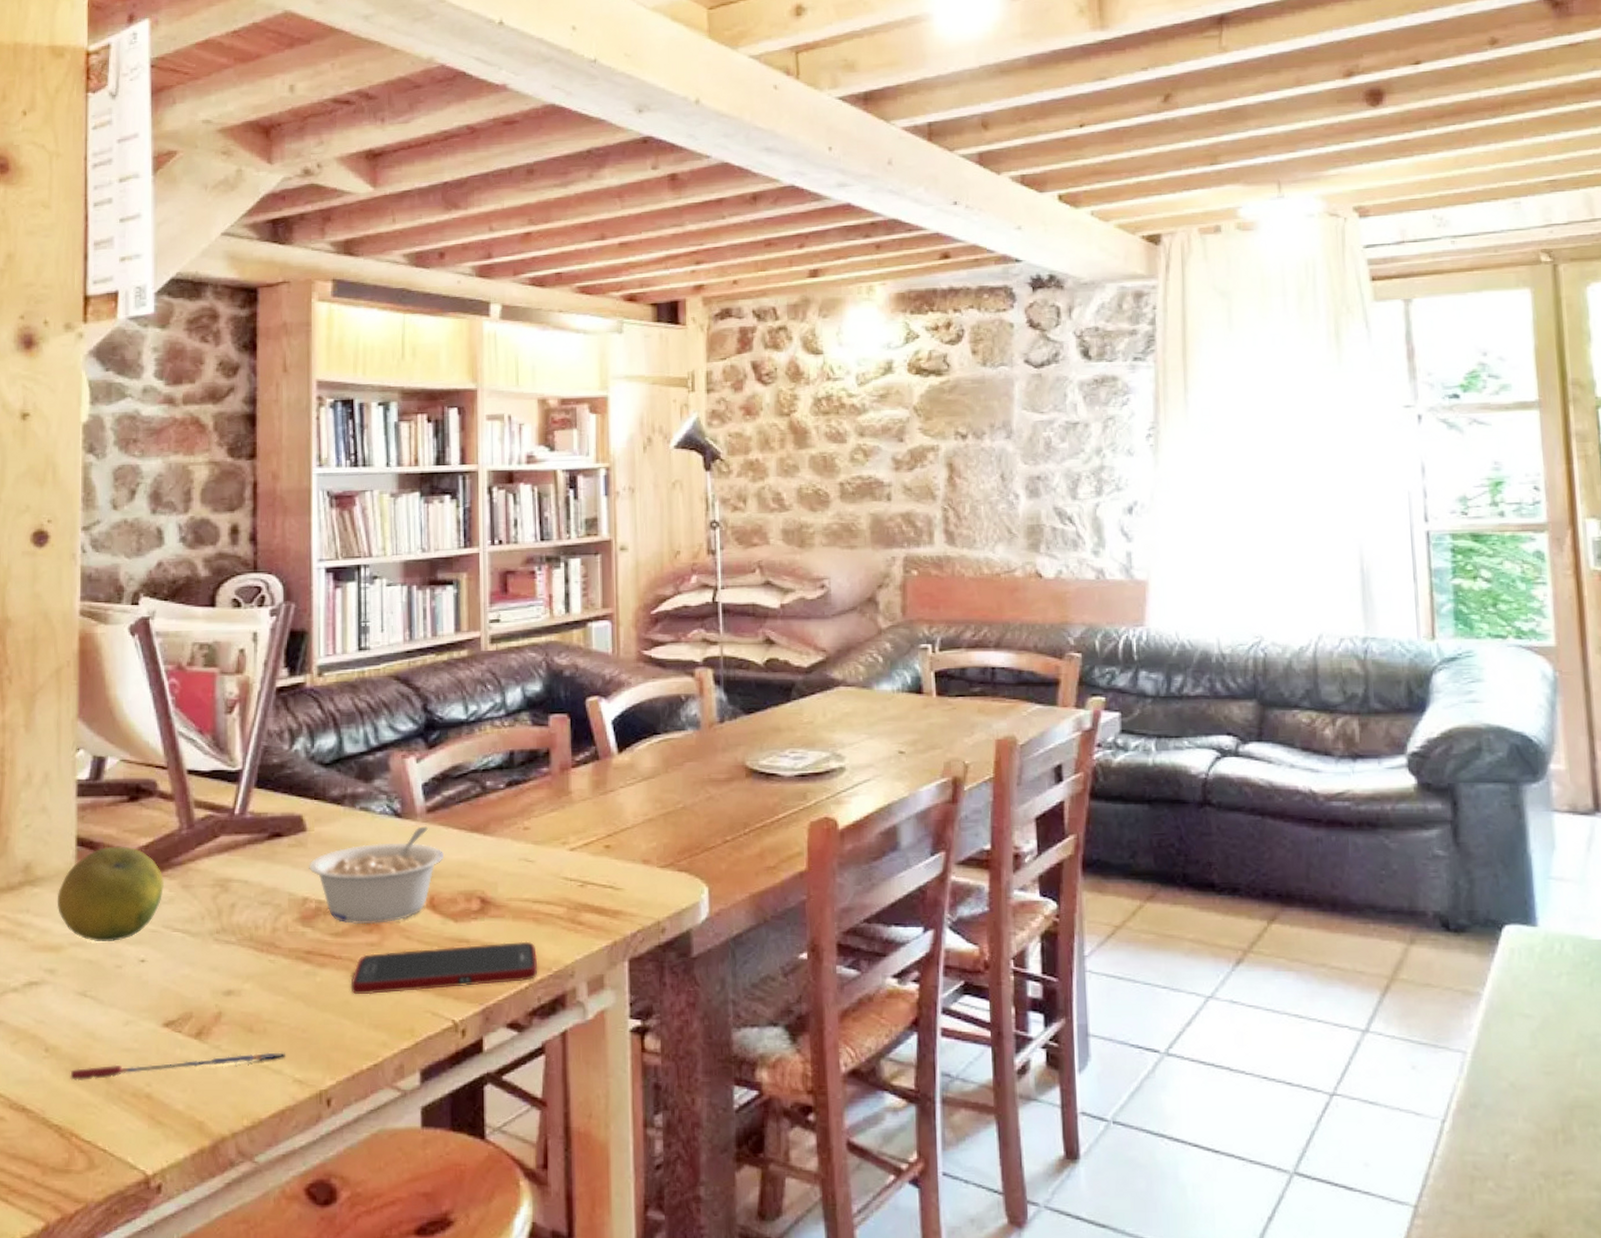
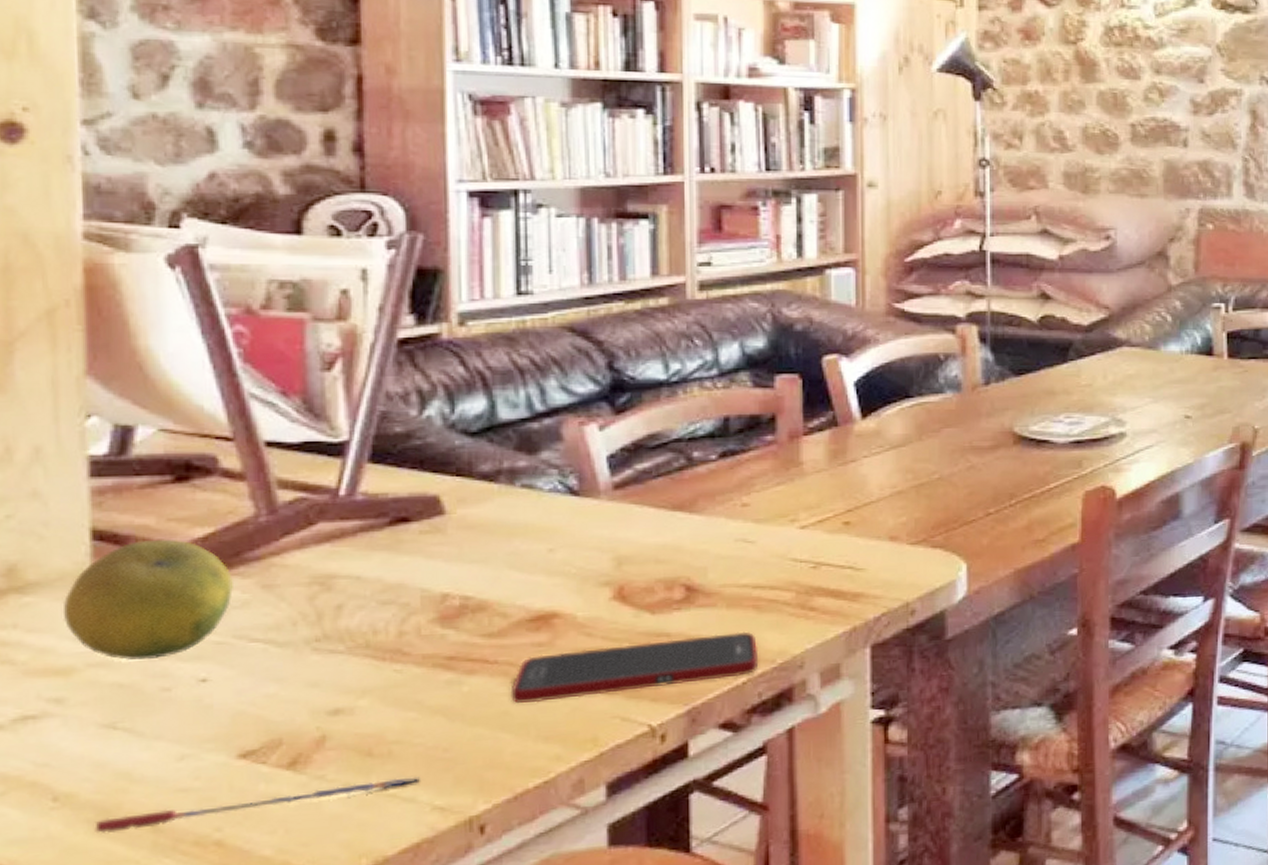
legume: present [309,826,444,925] -> none [449,505,636,623]

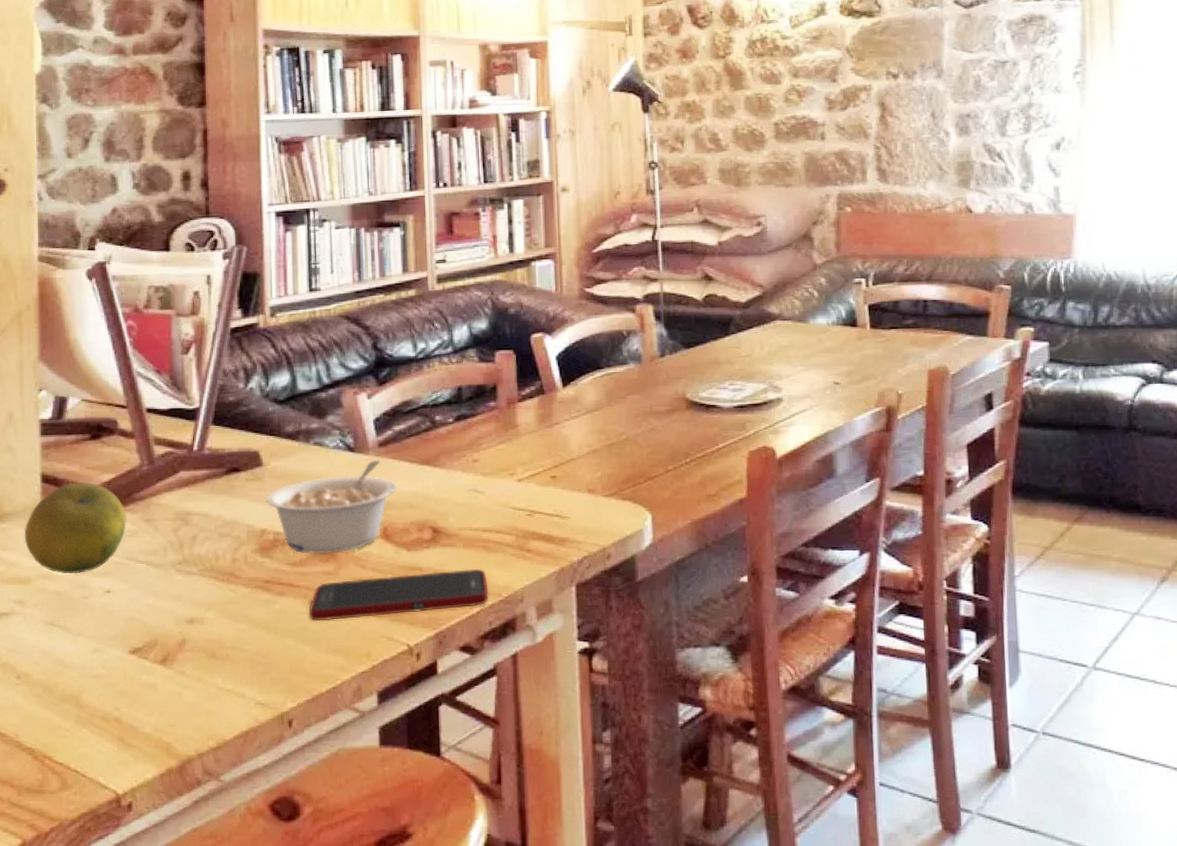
pen: present [94,776,420,834] -> none [41,677,247,707]
legume: none [449,505,636,623] -> present [266,460,396,555]

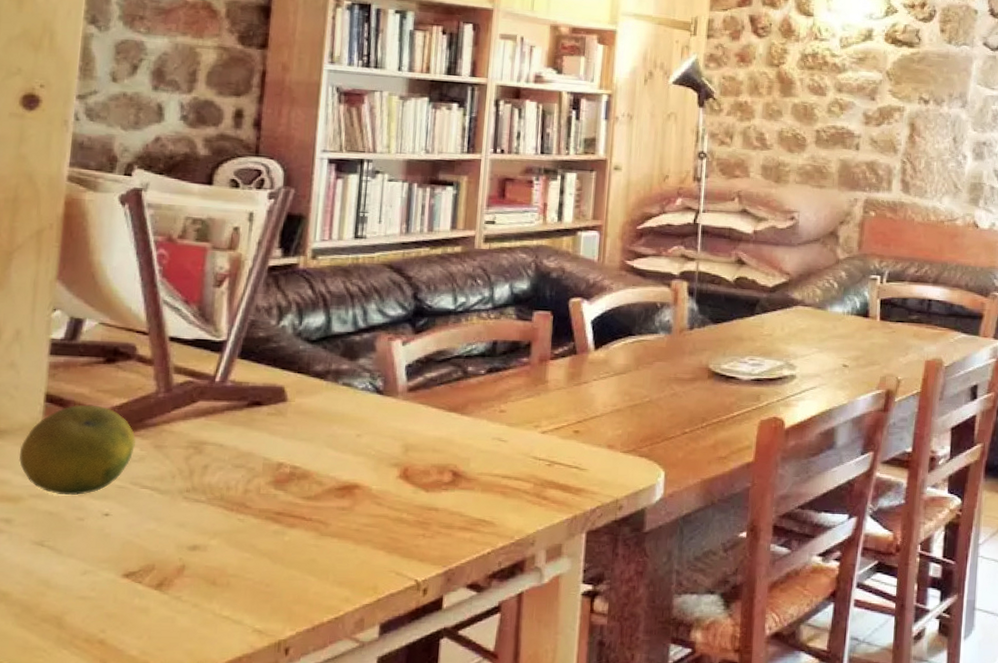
legume: present [266,460,396,555] -> none [286,404,421,491]
cell phone: present [309,568,489,621] -> none [318,511,502,555]

